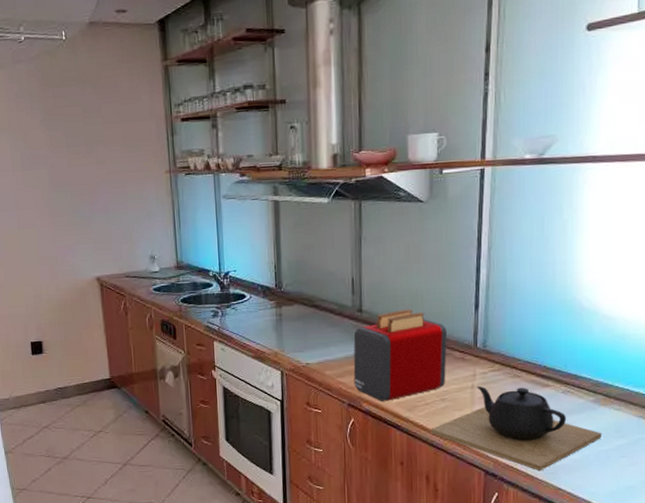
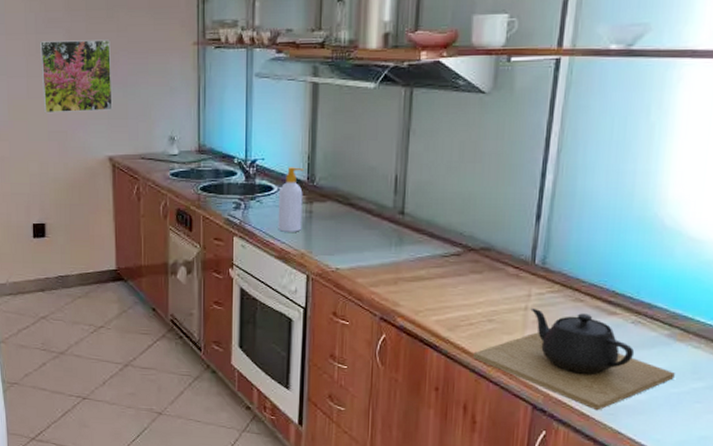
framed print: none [26,172,97,242] -> present [39,39,113,114]
soap bottle: none [251,276,274,334] -> present [278,167,305,232]
toaster: present [353,308,447,401] -> none [388,214,501,317]

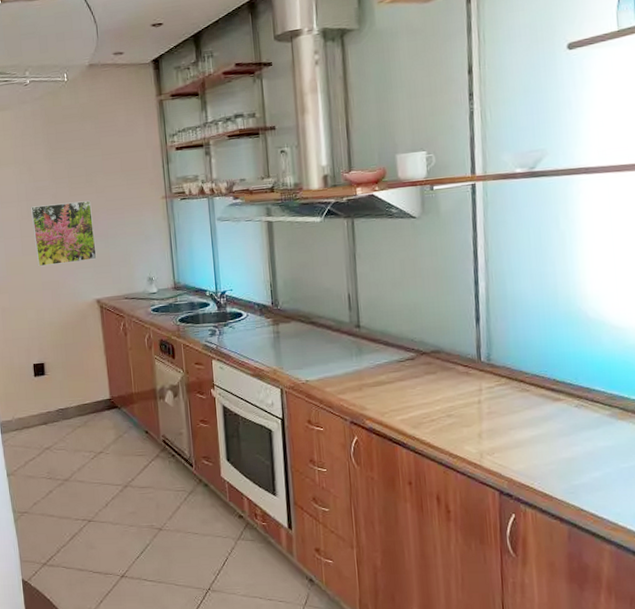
soap bottle: present [278,167,305,232] -> none [248,294,272,352]
teapot: present [473,307,675,411] -> none [439,400,623,491]

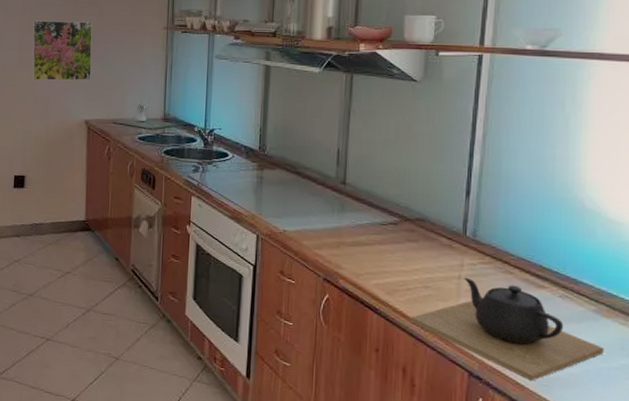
teapot: none [439,400,623,491] -> present [411,277,604,382]

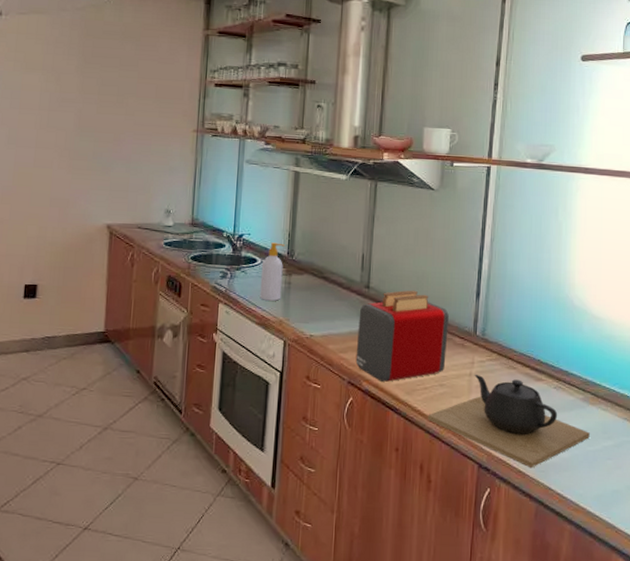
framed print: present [32,20,93,81] -> none [48,117,118,183]
soap bottle: none [231,137,257,195] -> present [259,242,286,301]
toaster: none [331,187,434,281] -> present [355,290,449,382]

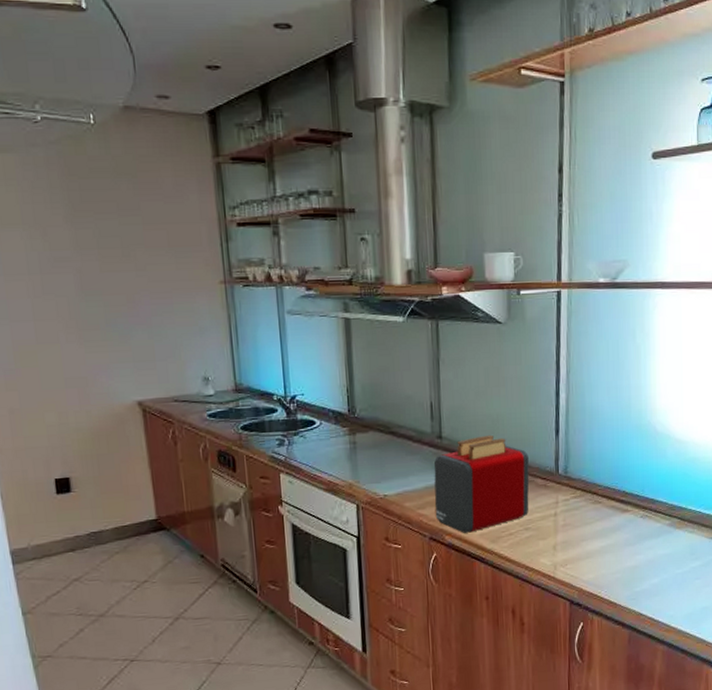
soap bottle: present [259,242,286,301] -> none [321,400,348,465]
teapot: present [428,374,590,468] -> none [516,513,678,598]

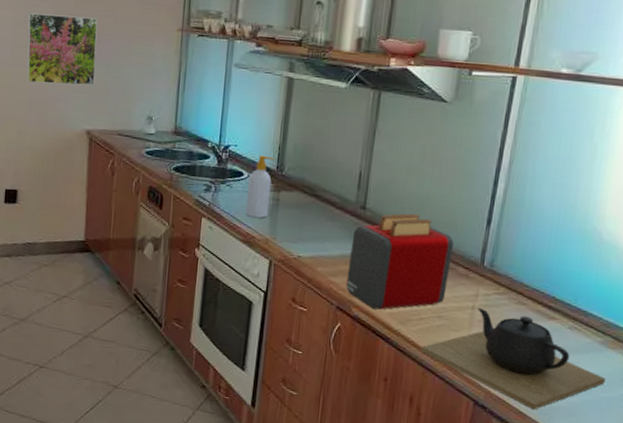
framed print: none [45,279,138,359] -> present [26,13,98,86]
soap bottle: none [321,400,348,465] -> present [245,155,275,218]
teapot: none [516,513,678,598] -> present [422,307,605,410]

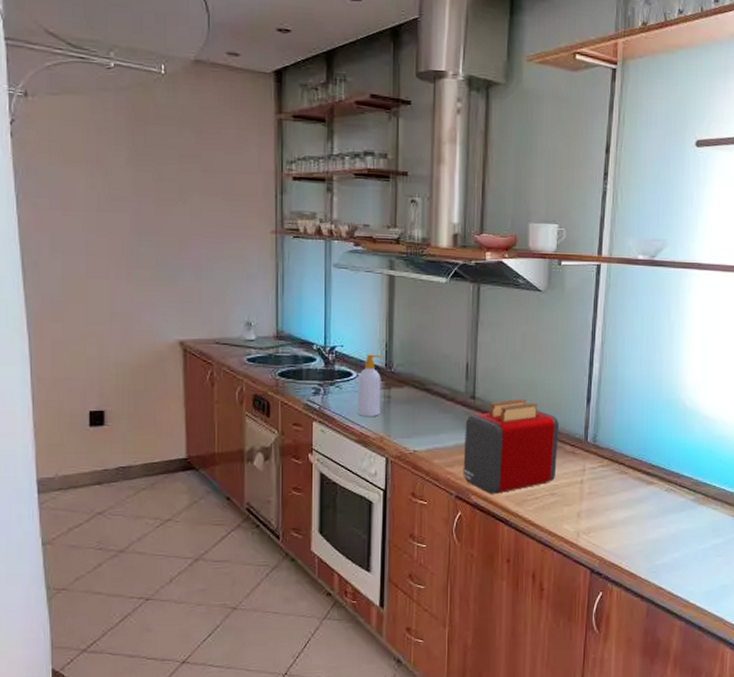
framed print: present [26,13,98,86] -> none [101,219,184,295]
teapot: present [422,307,605,410] -> none [539,481,700,570]

